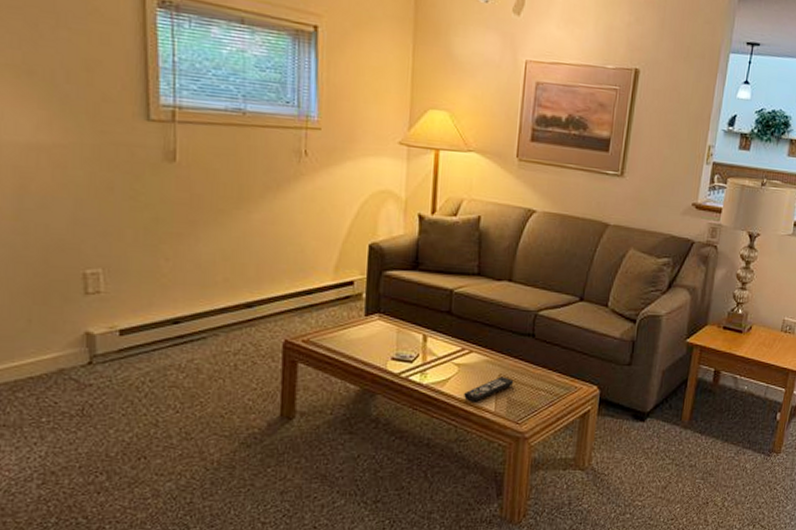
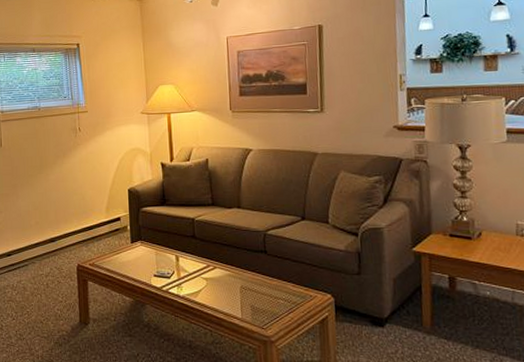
remote control: present [464,376,514,402] -> none [214,288,255,310]

